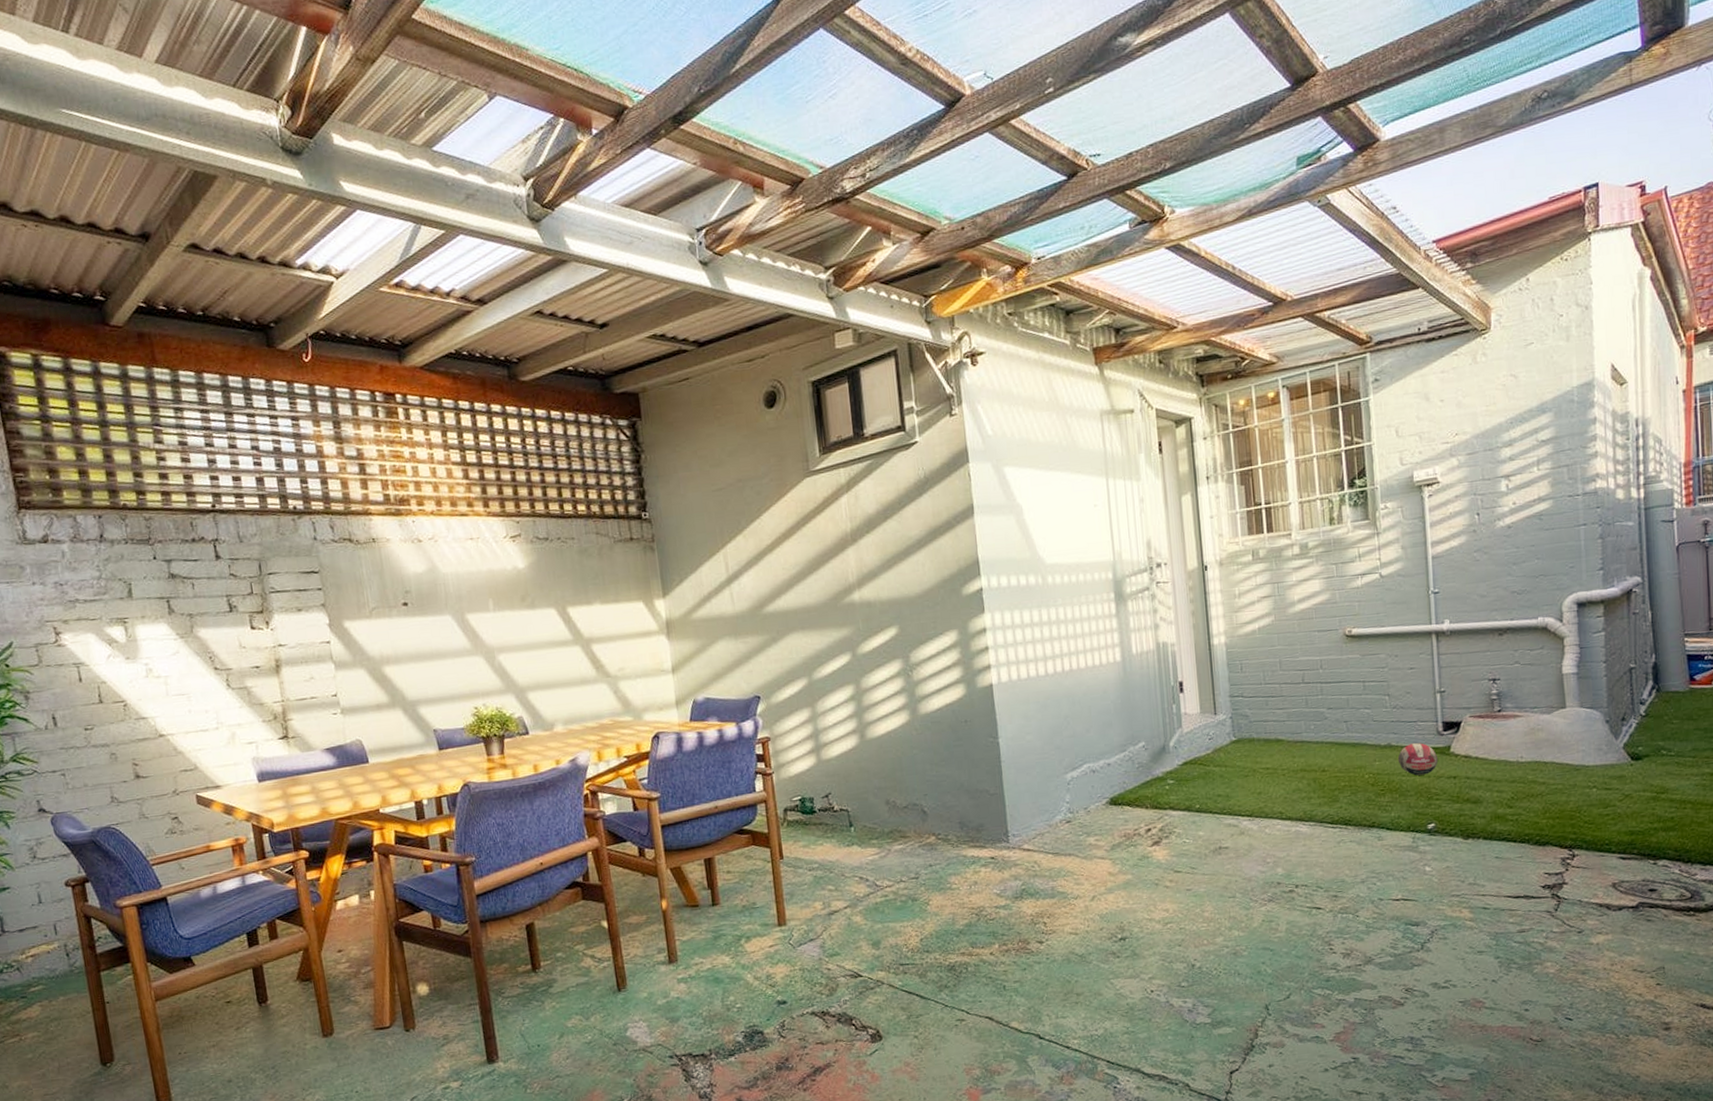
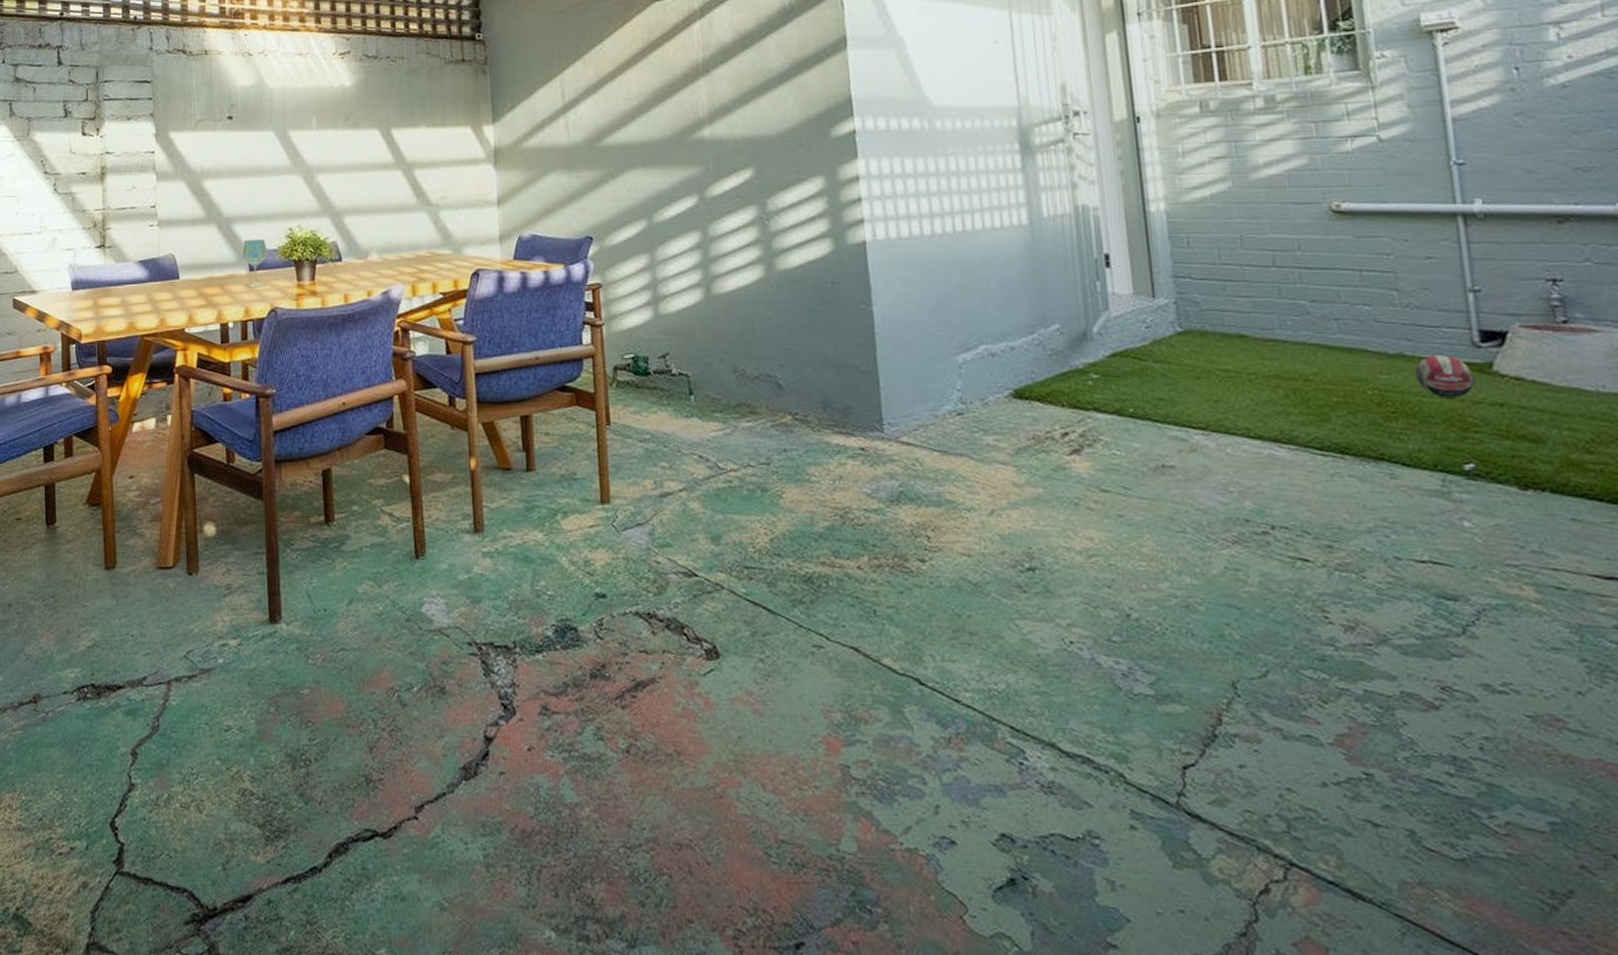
wine glass: none [429,719,457,767] -> present [241,240,268,288]

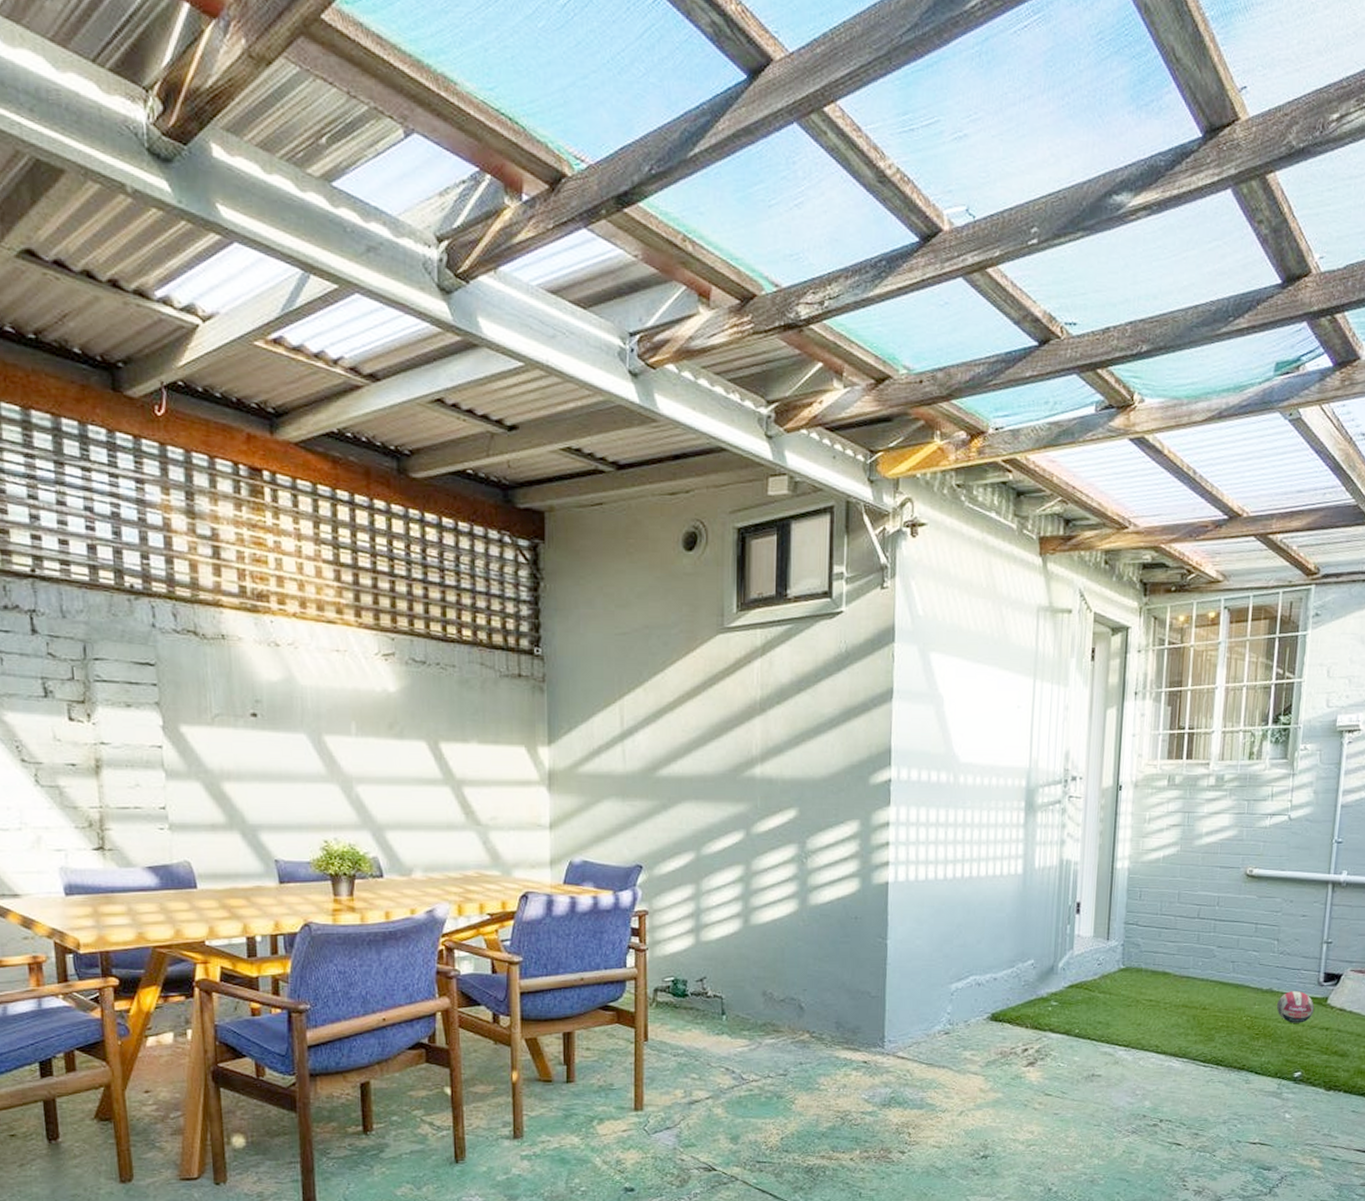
wine glass: present [241,240,268,288] -> none [269,851,300,901]

